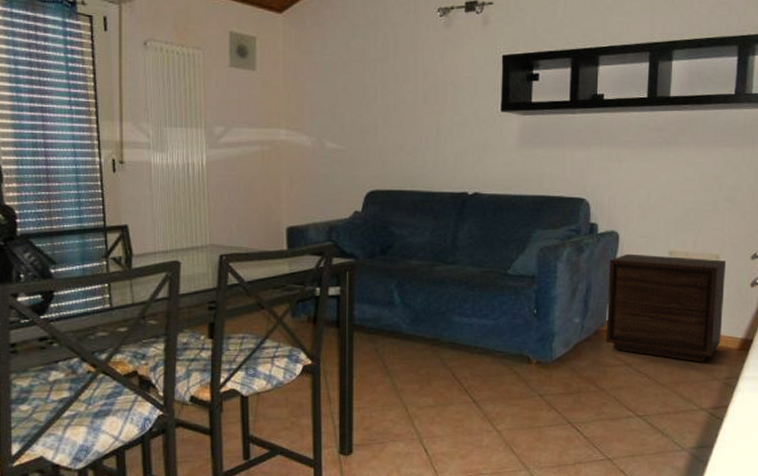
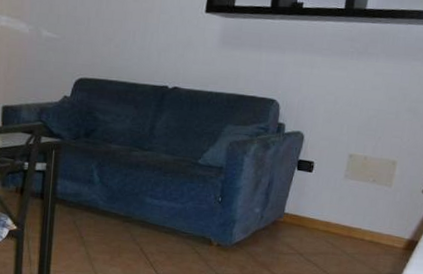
nightstand: present [606,253,727,363] -> none [282,153,402,258]

